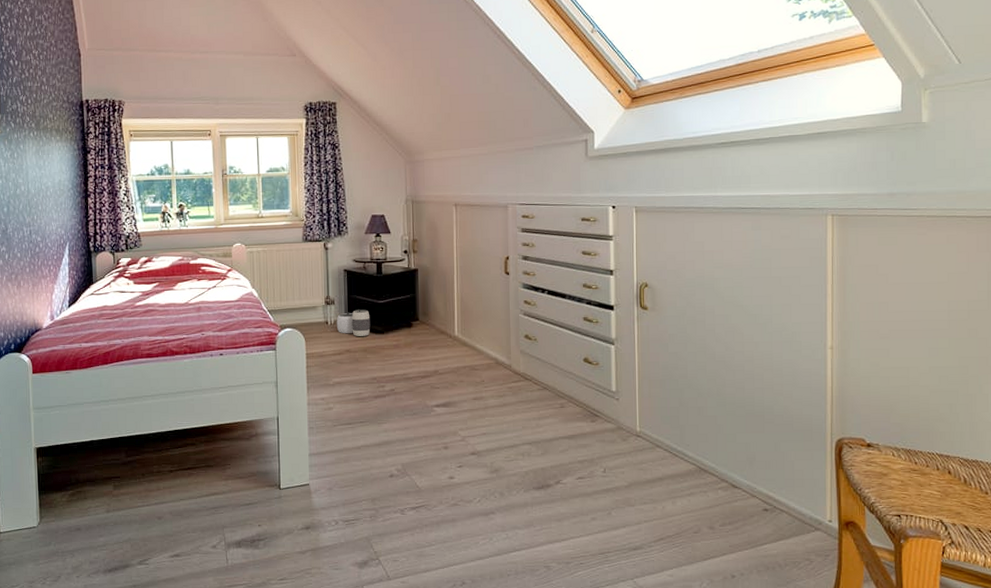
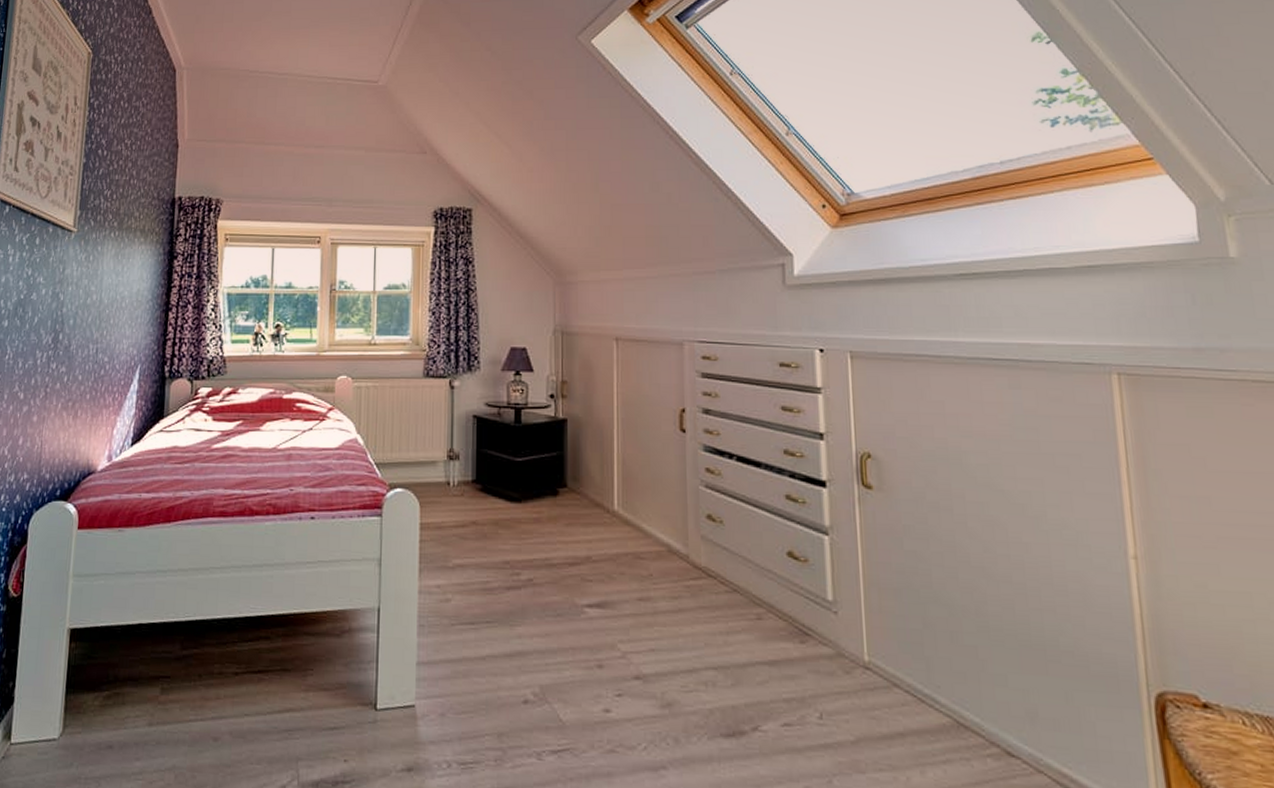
waste basket: present [336,309,371,336] -> none [460,468,504,504]

